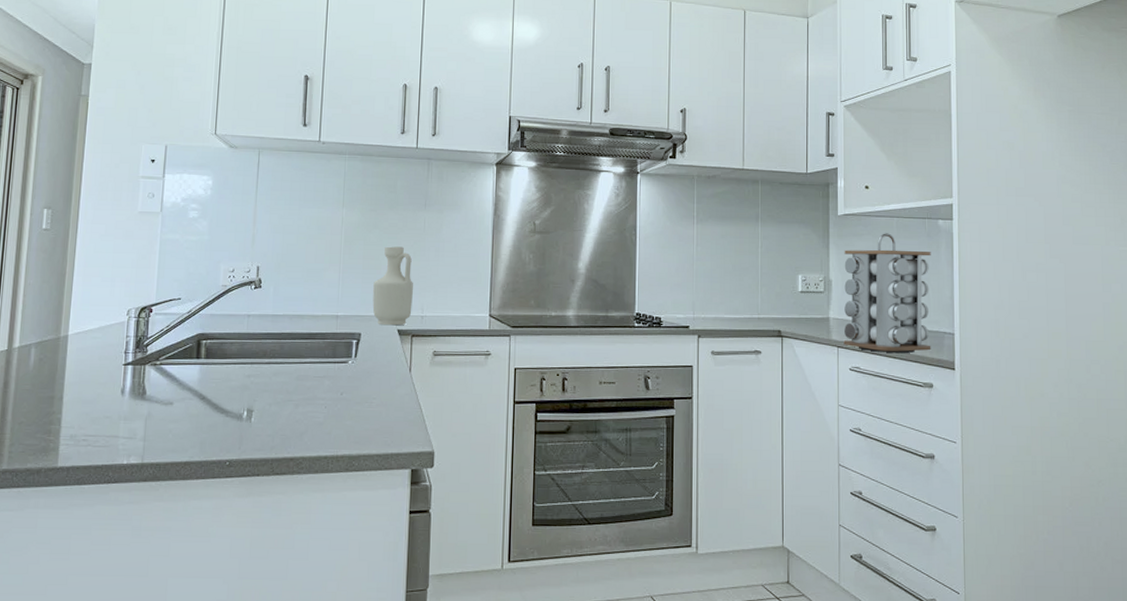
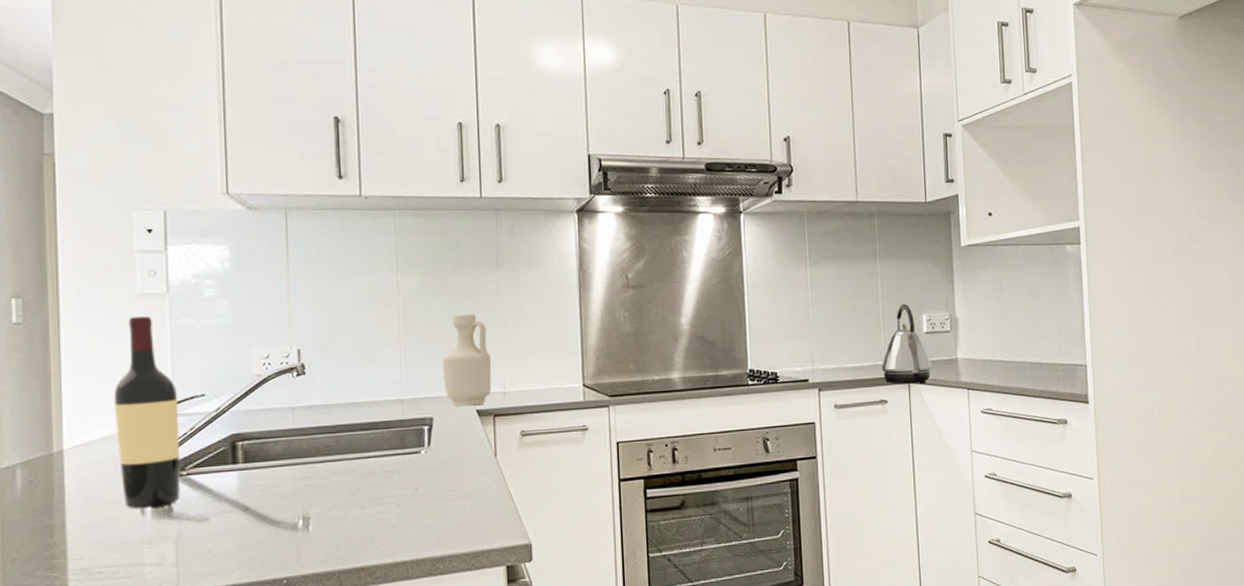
wine bottle: none [109,230,160,390] -> present [113,316,181,510]
kettle: none [756,263,805,338] -> present [881,303,933,384]
spice rack: present [843,233,931,353] -> none [969,263,1064,391]

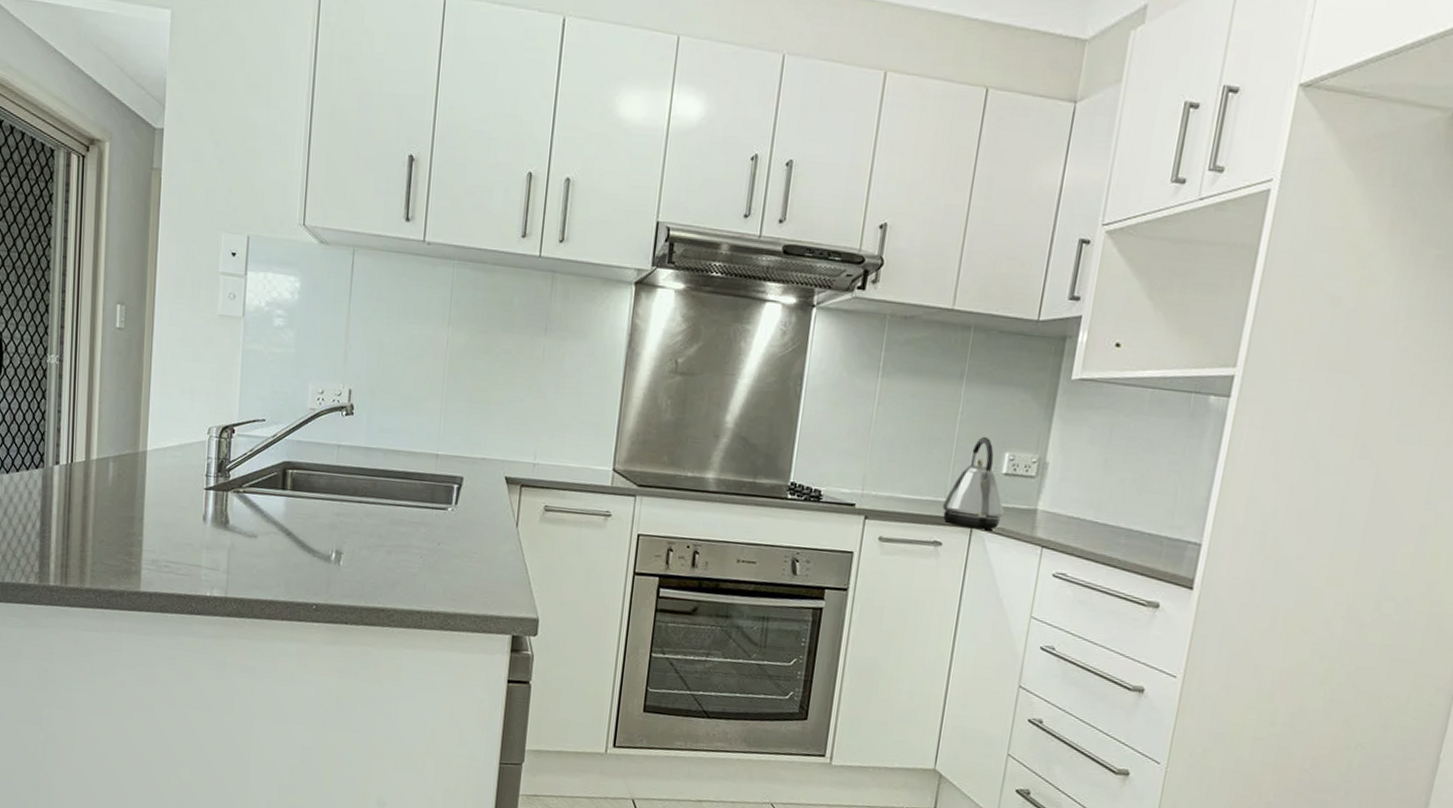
wine bottle: present [113,316,181,510] -> none [189,336,243,518]
ceramic jug: present [443,314,492,407] -> none [478,377,526,472]

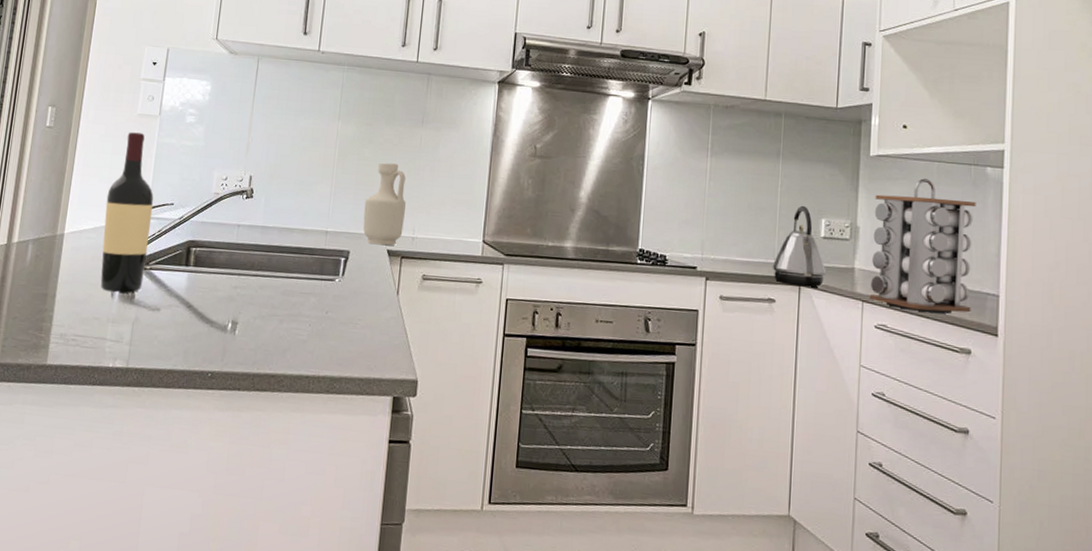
wine bottle: none [189,336,243,518] -> present [100,132,154,293]
ceramic jug: none [478,377,526,472] -> present [363,163,406,246]
spice rack: none [1050,407,1191,563] -> present [869,178,976,314]

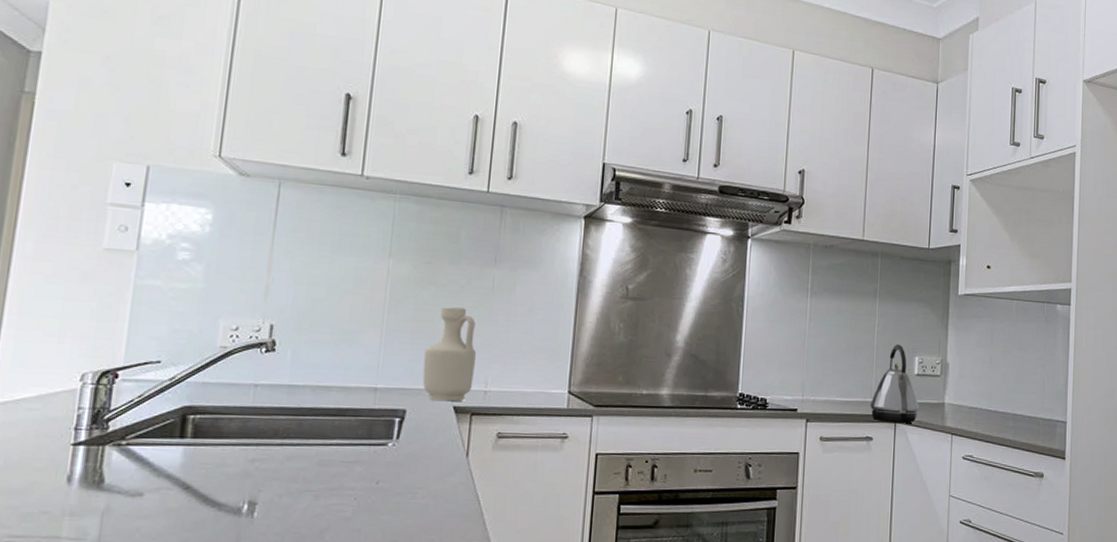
wine bottle: present [100,132,154,293] -> none [49,271,131,478]
spice rack: present [869,178,976,314] -> none [957,316,1048,441]

